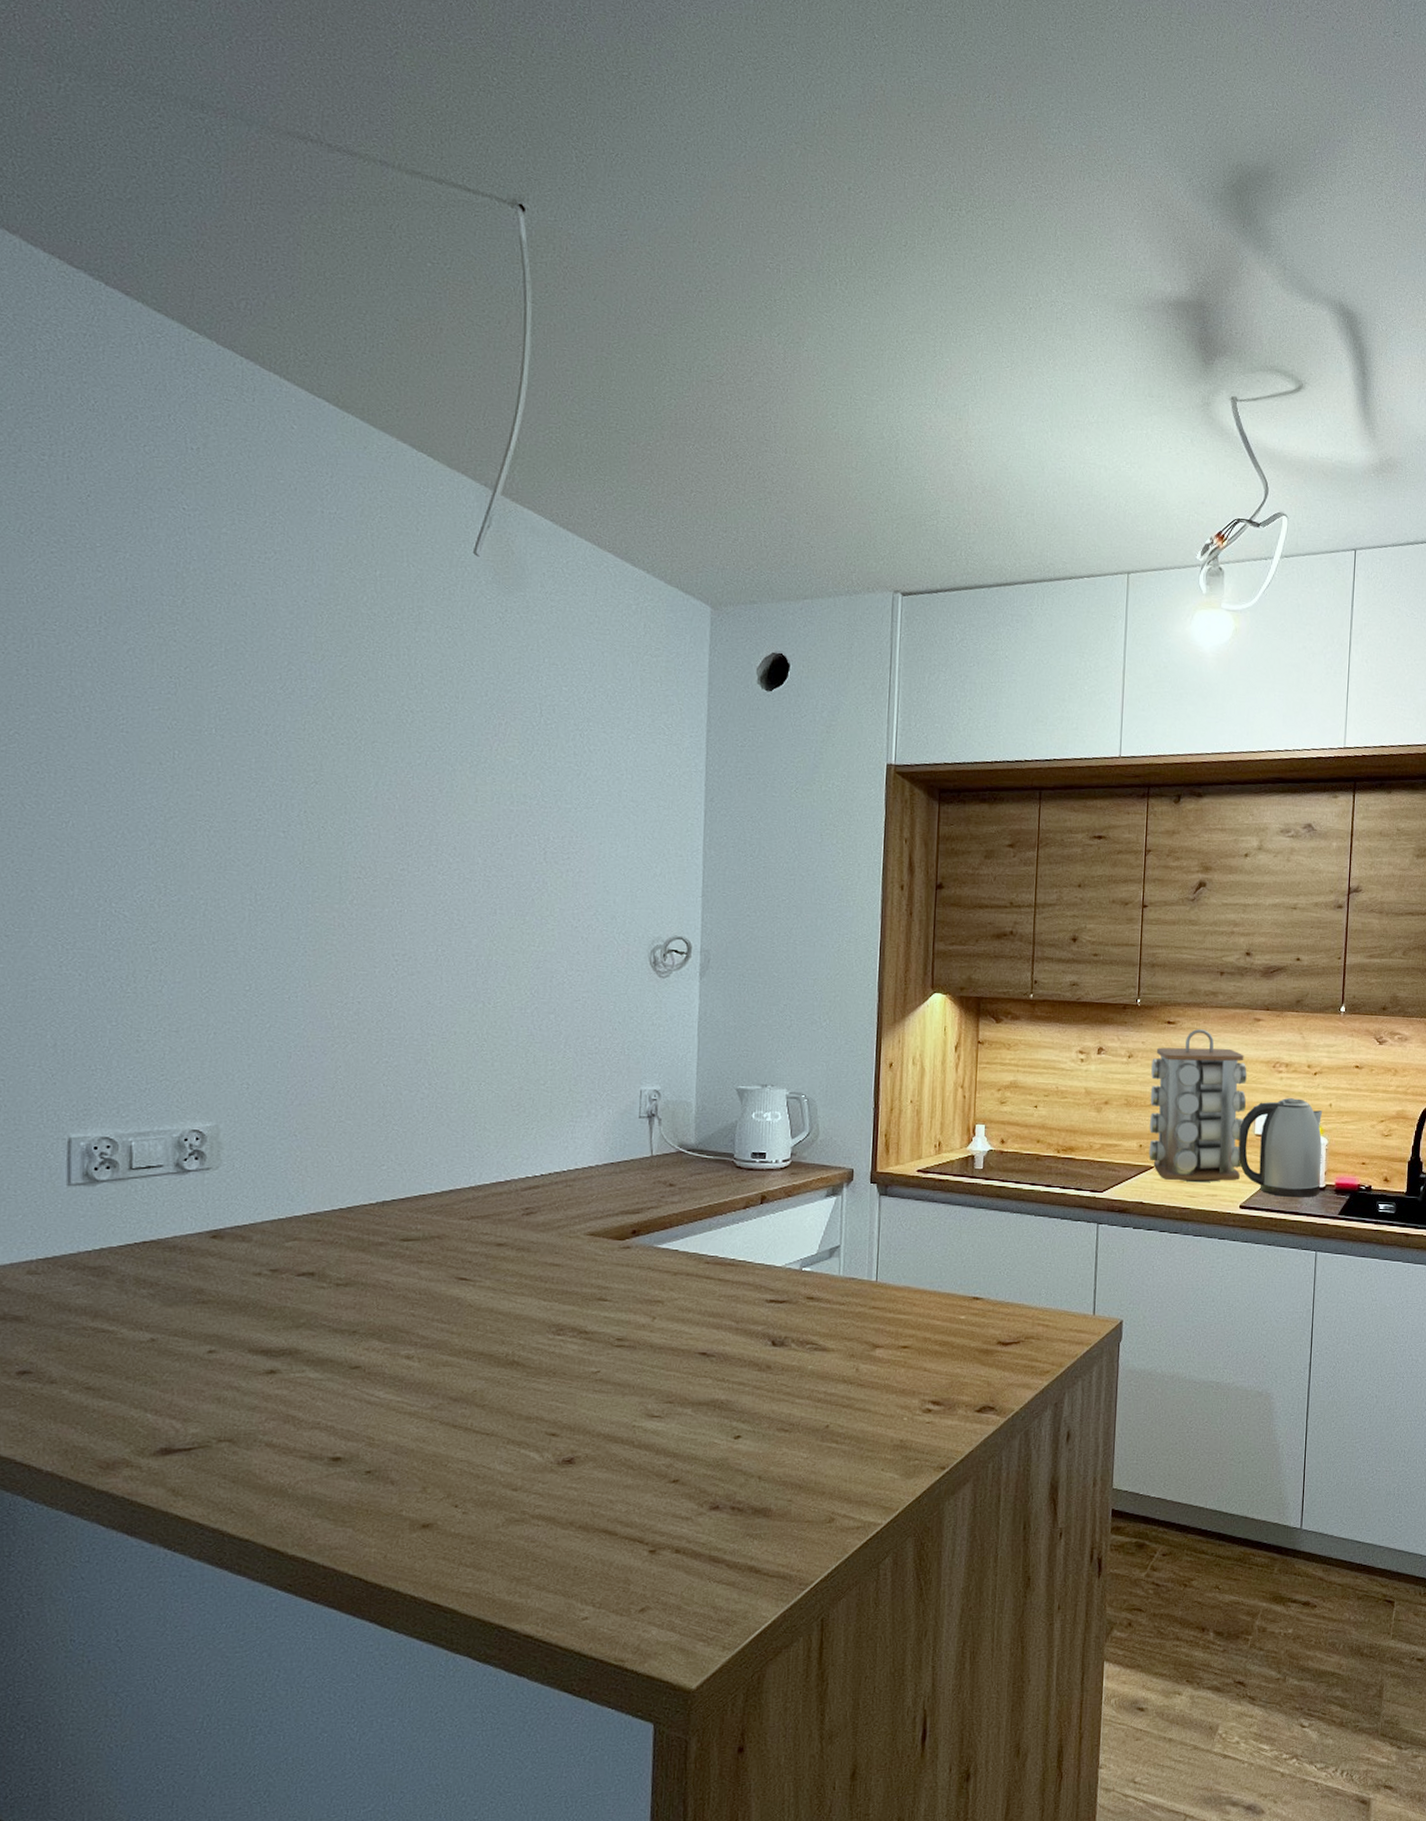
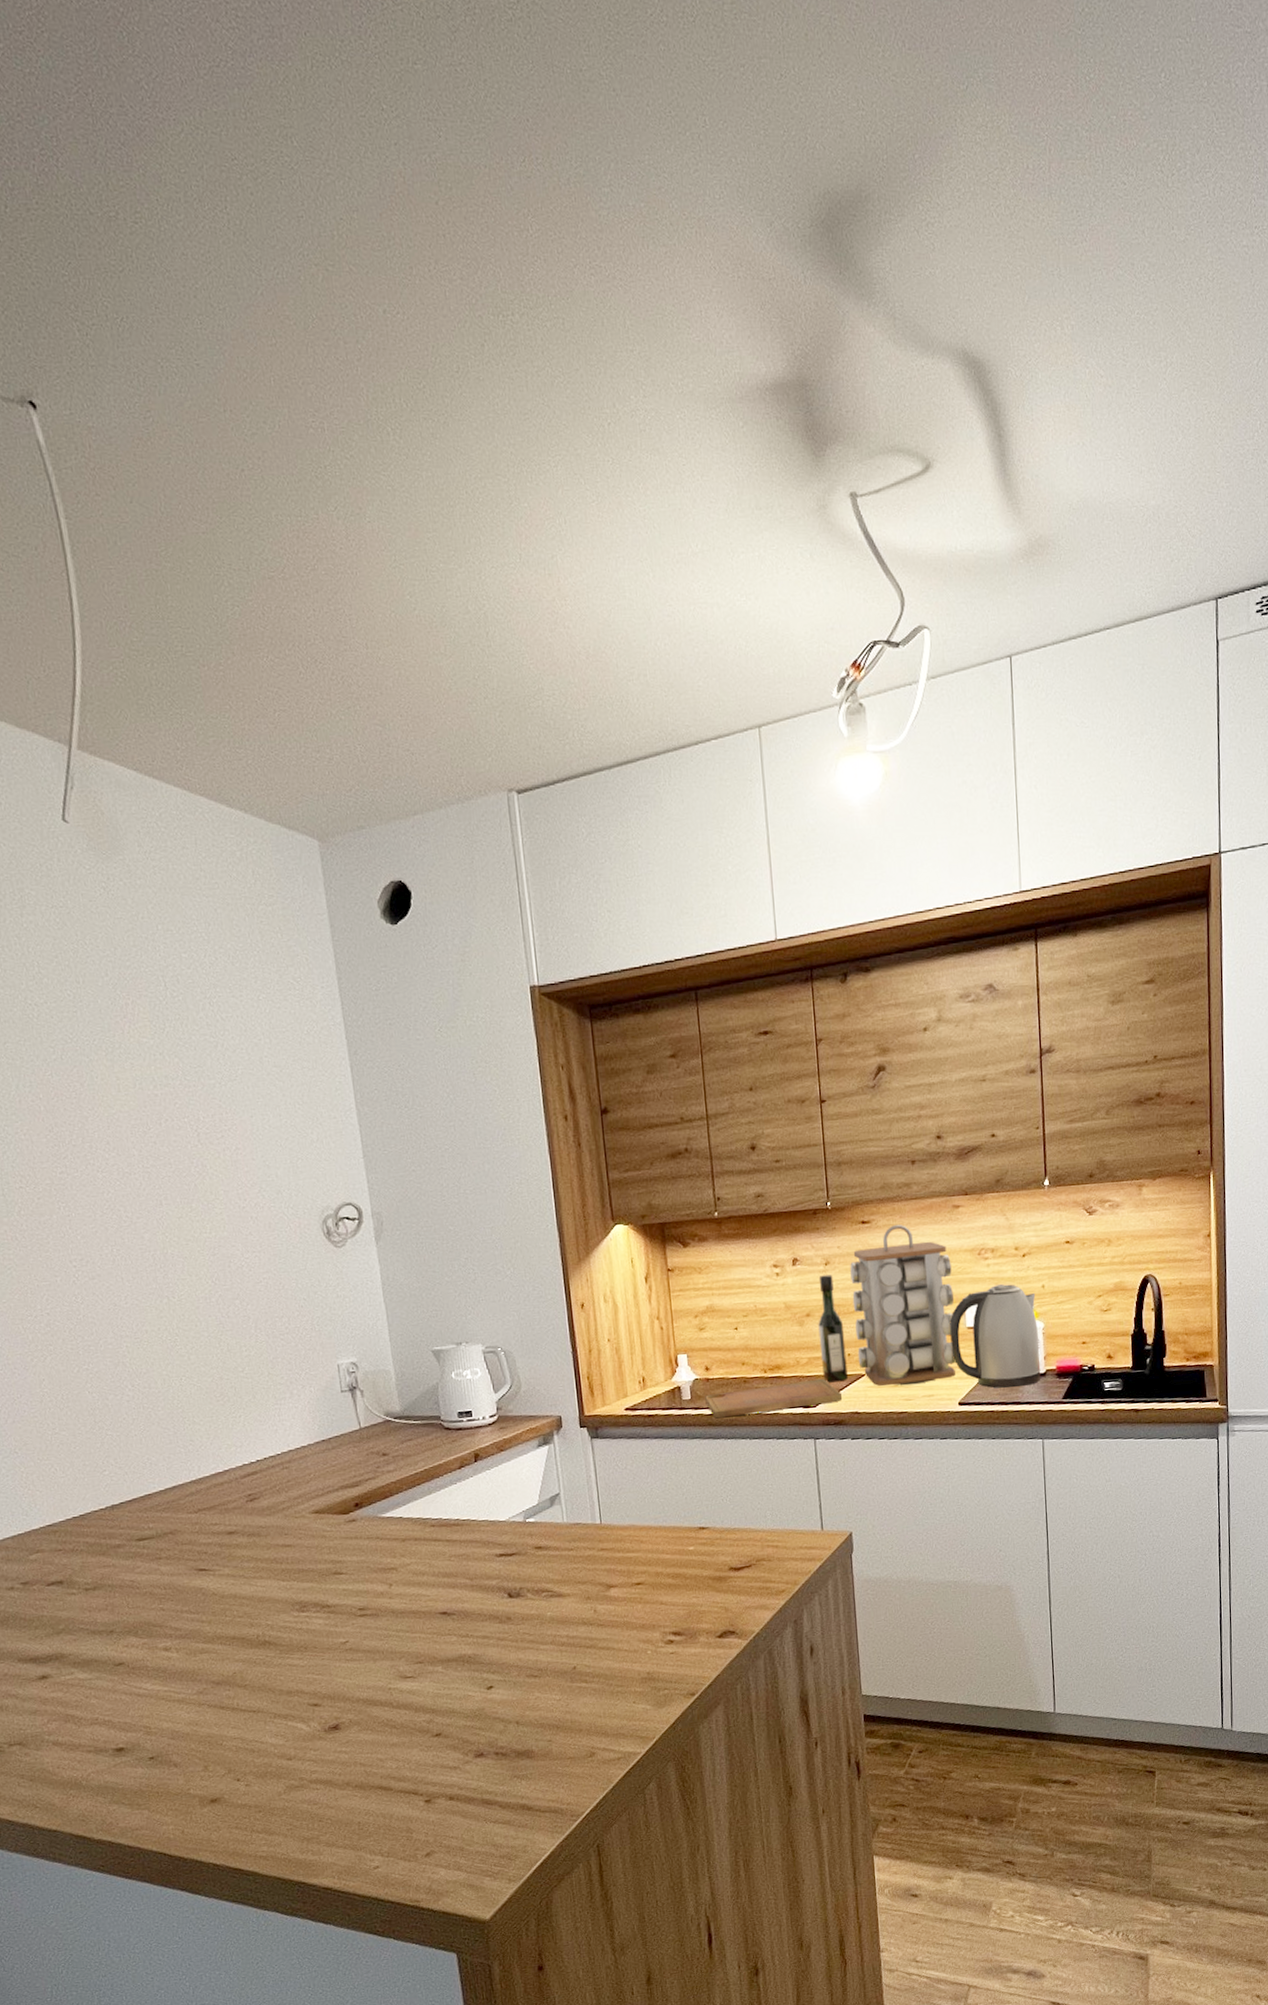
cutting board: none [997,1166,1129,1192] -> present [705,1379,842,1419]
bottle: none [1113,1067,1139,1171] -> present [818,1274,848,1383]

